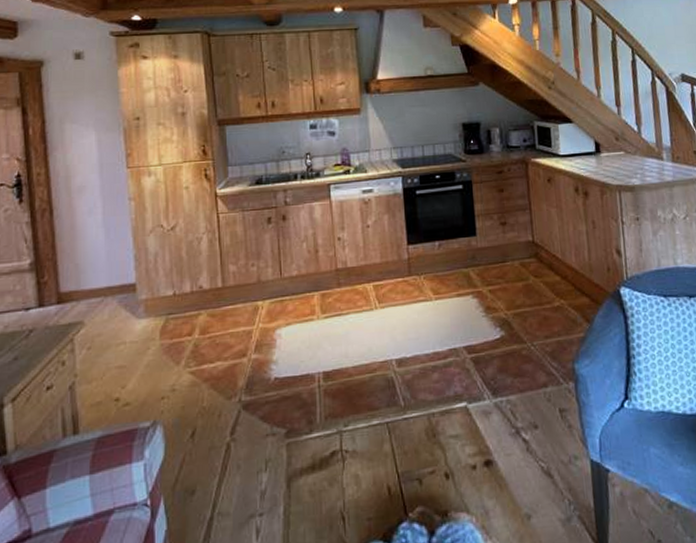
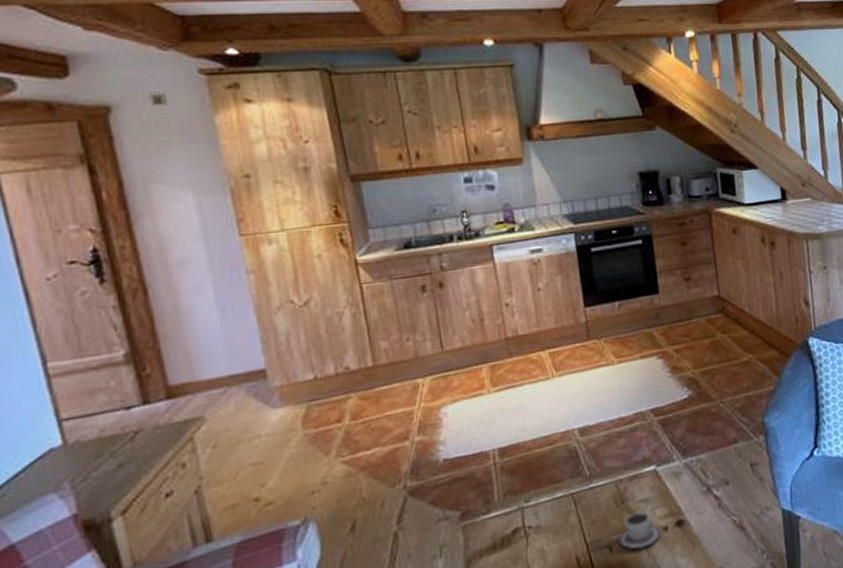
cup: none [428,447,469,486] -> present [618,512,661,551]

